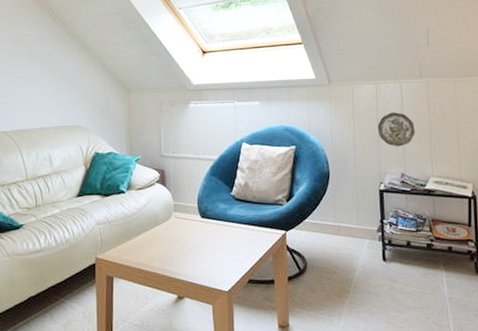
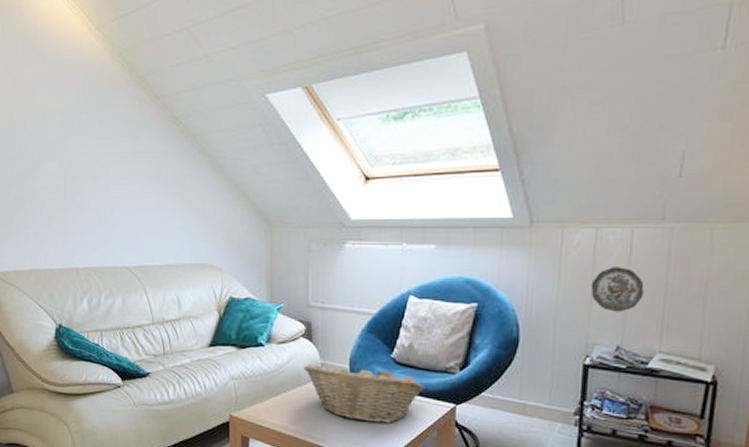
fruit basket: none [159,202,260,253] -> present [303,363,425,423]

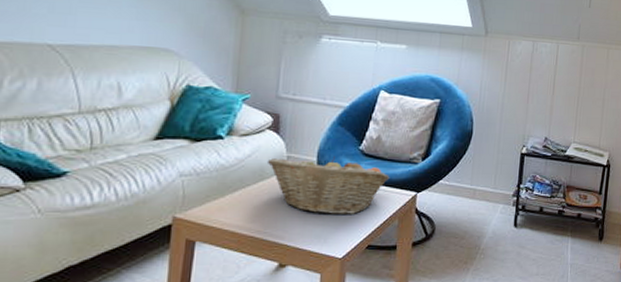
decorative plate: present [591,267,644,312] -> none [528,73,565,110]

